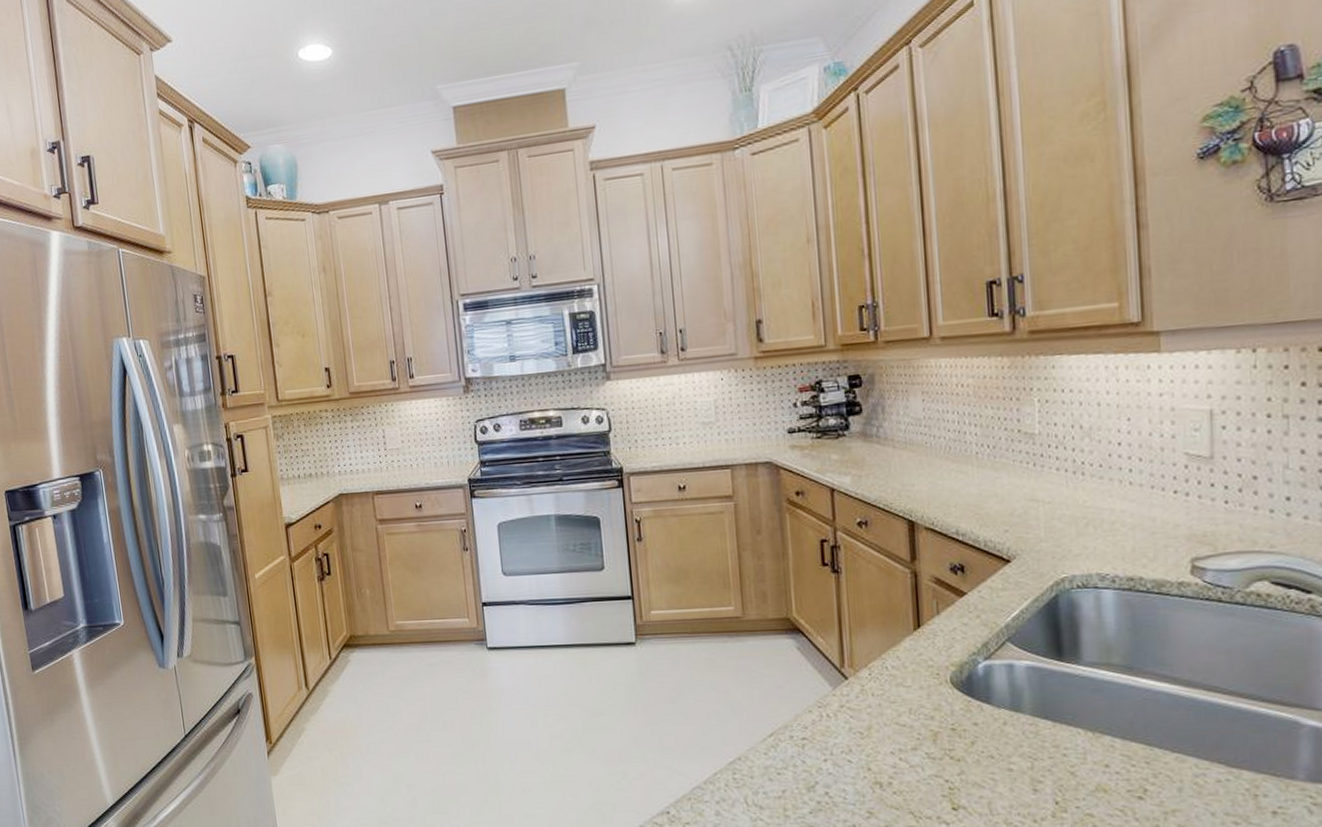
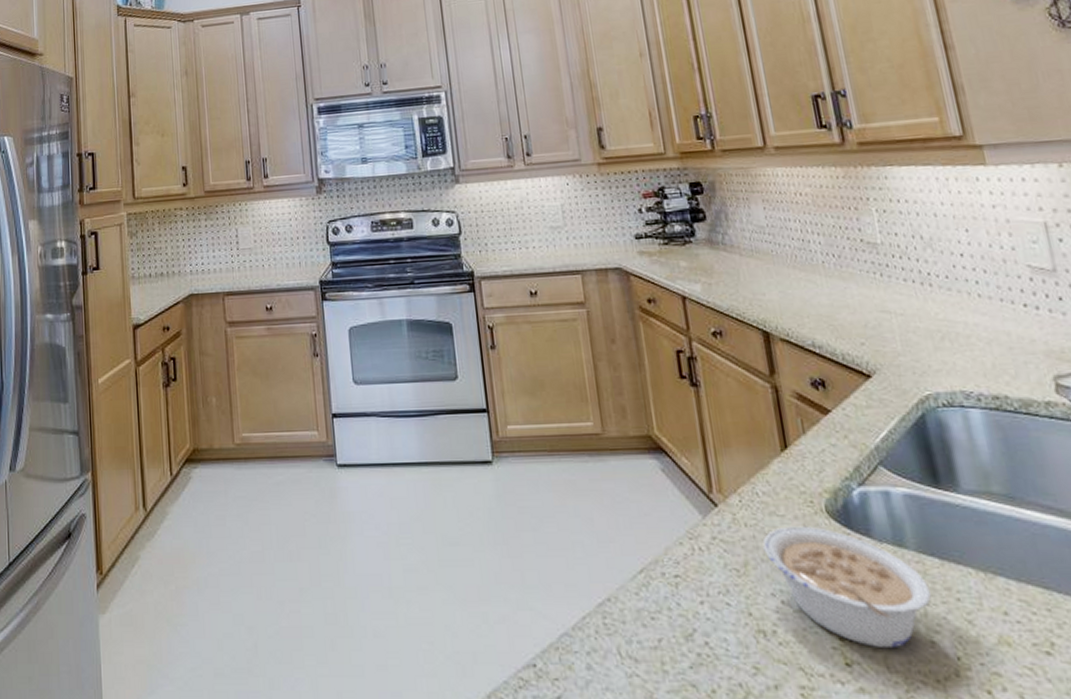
legume: none [887,695,1039,796] -> present [762,526,931,649]

